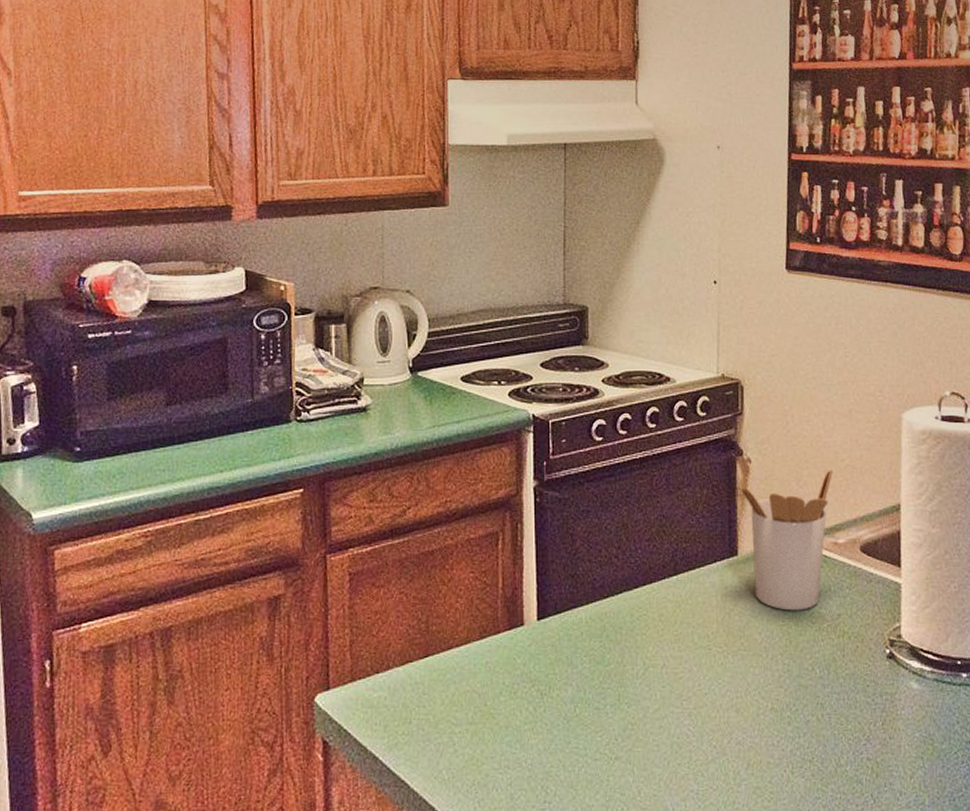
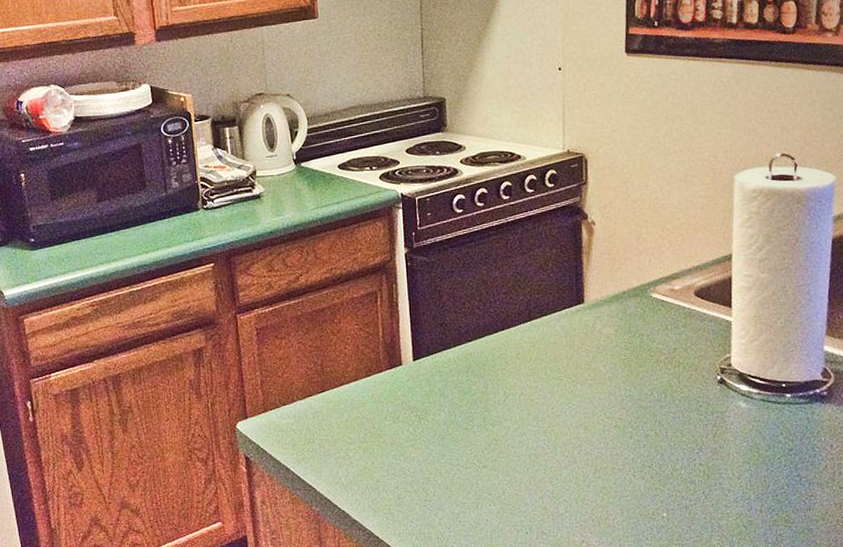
utensil holder: present [738,468,832,611] -> none [584,226,669,347]

